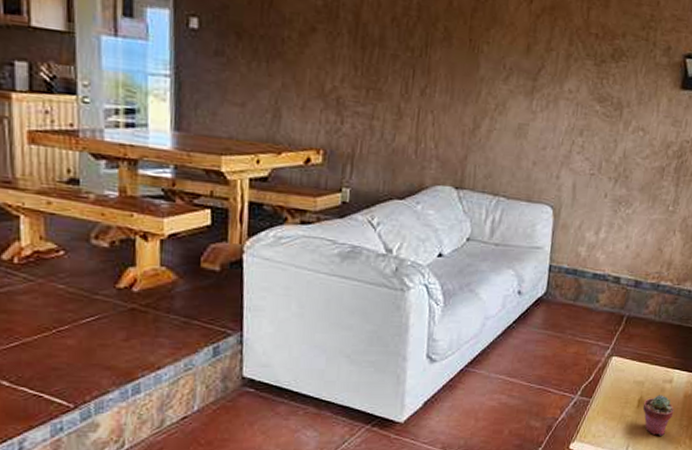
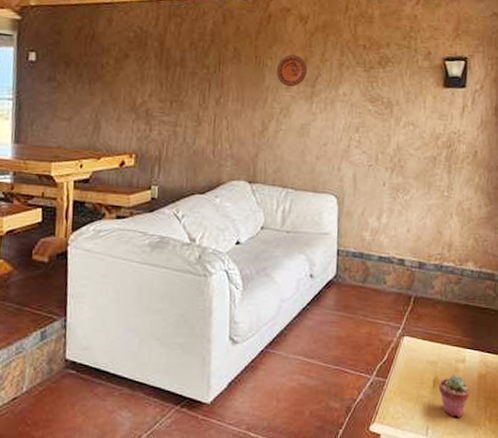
decorative plate: none [493,40,529,80] -> present [276,55,307,87]

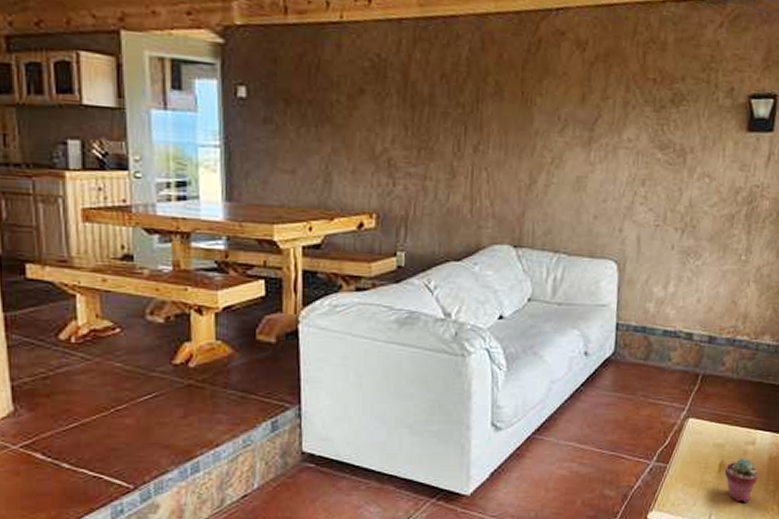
decorative plate: present [276,55,307,87] -> none [547,90,585,131]

